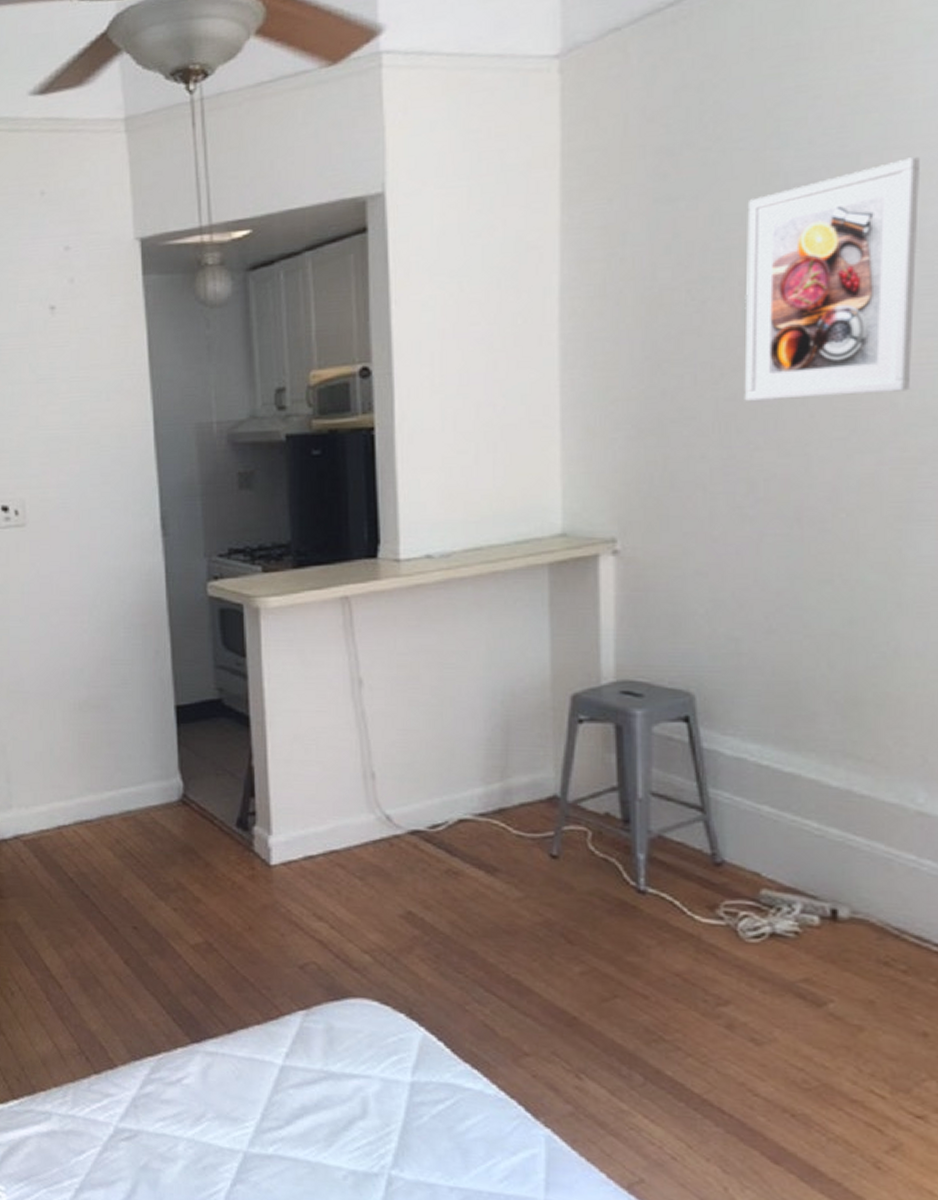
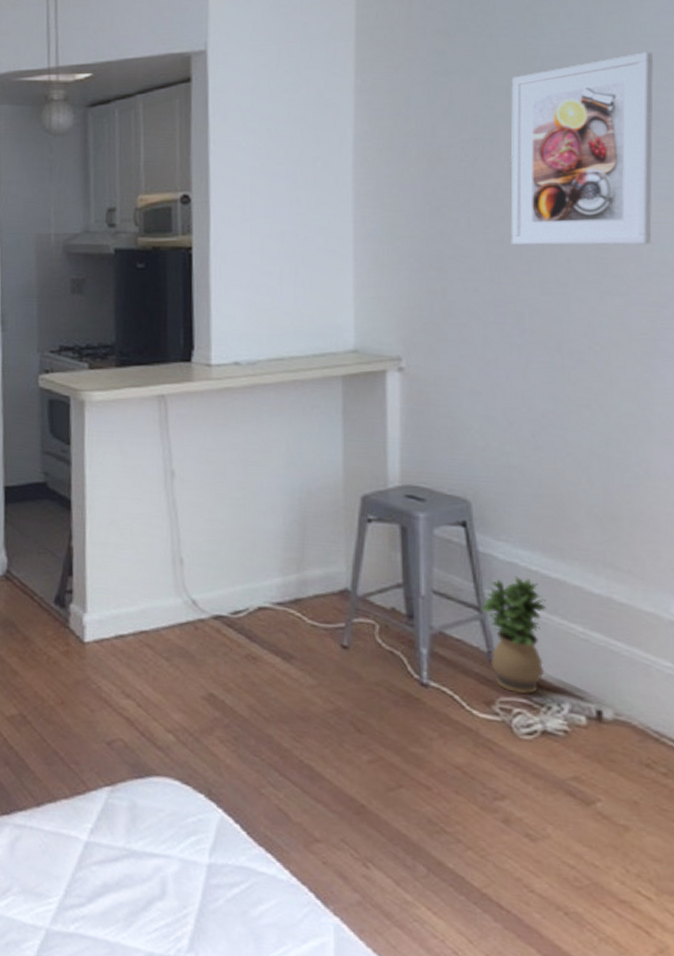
potted plant: none [705,772,779,897] -> present [481,576,547,695]

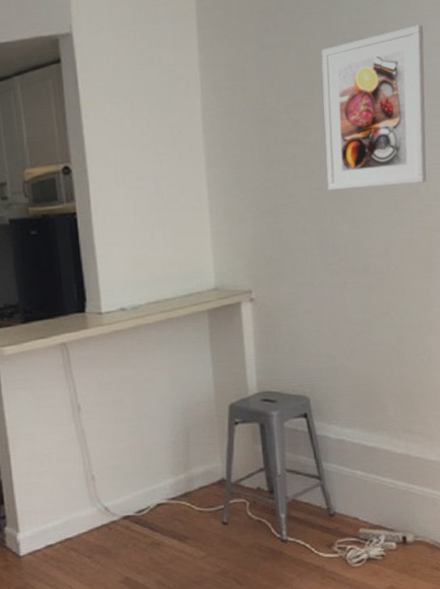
potted plant: present [481,576,547,695] -> none [321,449,367,535]

